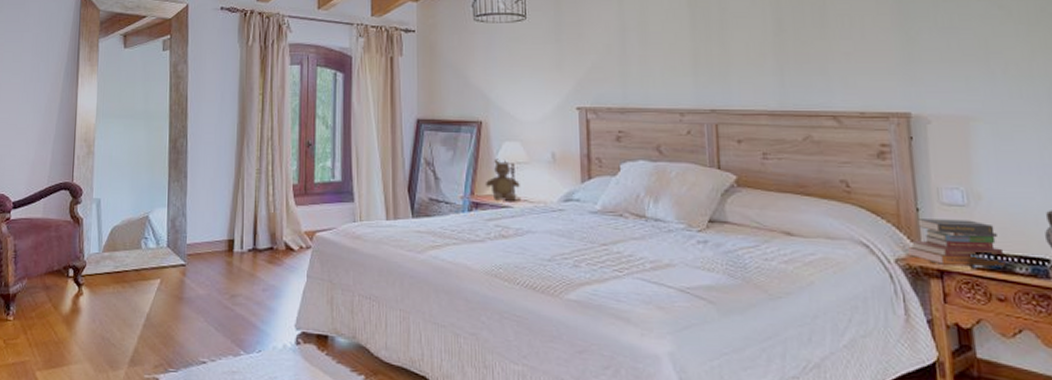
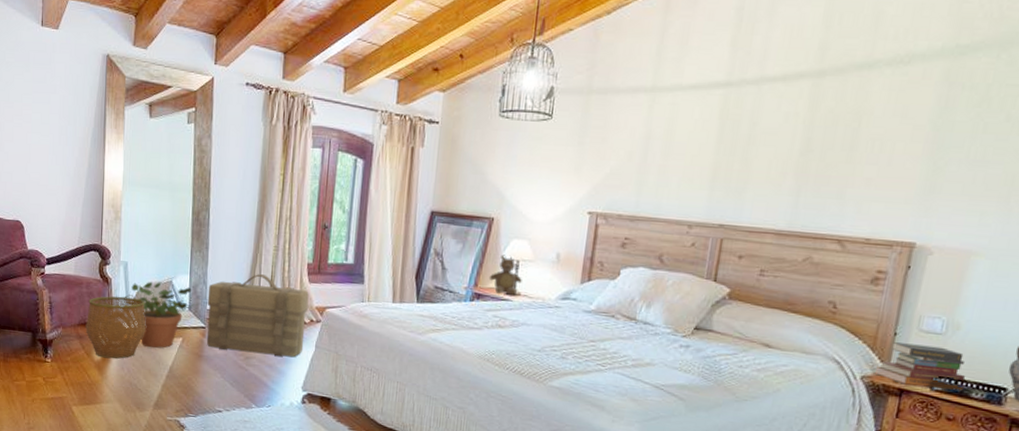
basket: none [53,235,120,310] -> present [85,294,146,359]
potted plant: none [98,218,176,293] -> present [126,281,197,348]
suitcase: none [187,199,296,291] -> present [206,273,309,358]

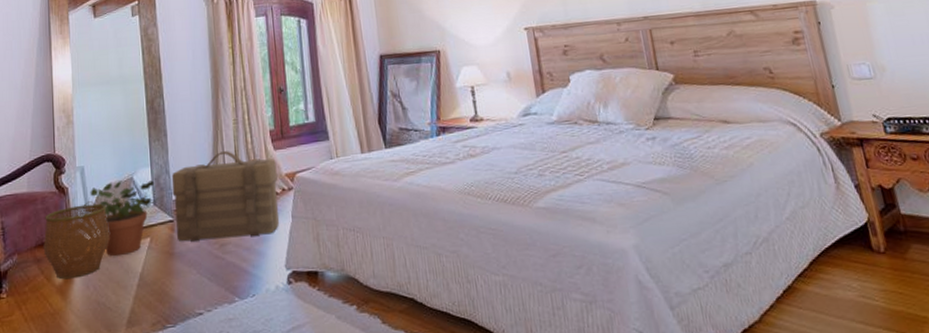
teddy bear: present [488,254,522,296] -> none [449,83,481,123]
books: present [874,342,966,391] -> none [829,90,914,134]

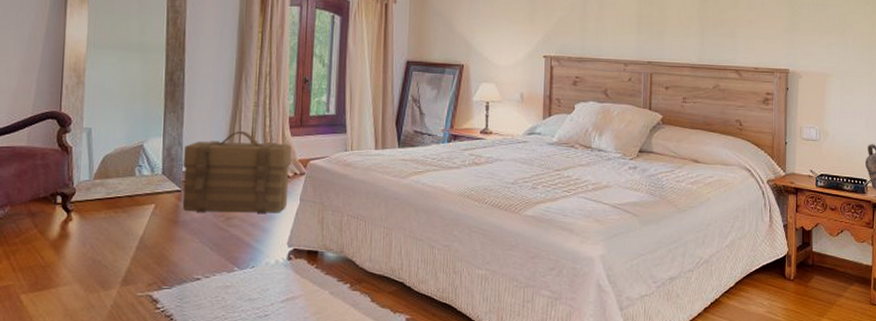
basket: present [43,201,110,280] -> none [39,163,113,235]
potted plant: present [86,180,162,256] -> none [89,146,172,218]

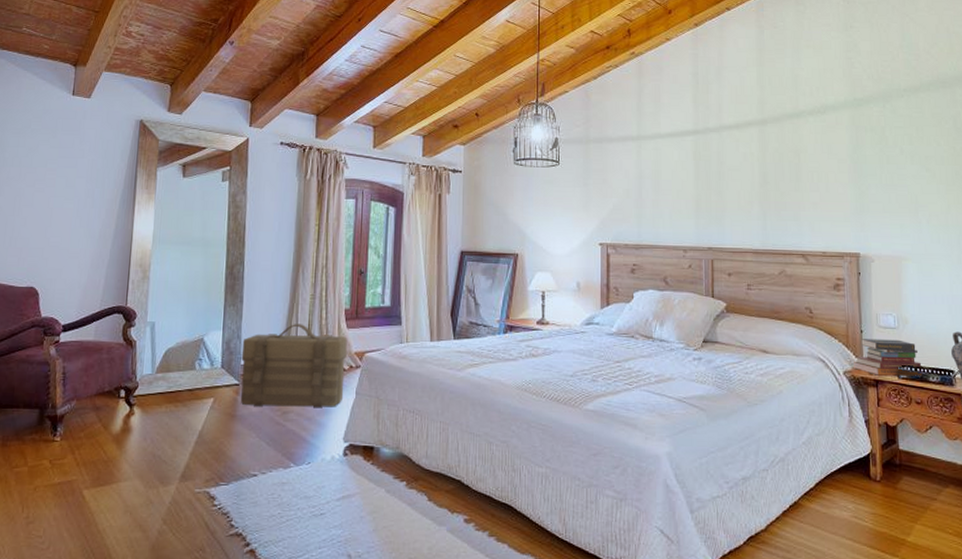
books: none [776,150,838,185] -> present [853,339,923,376]

